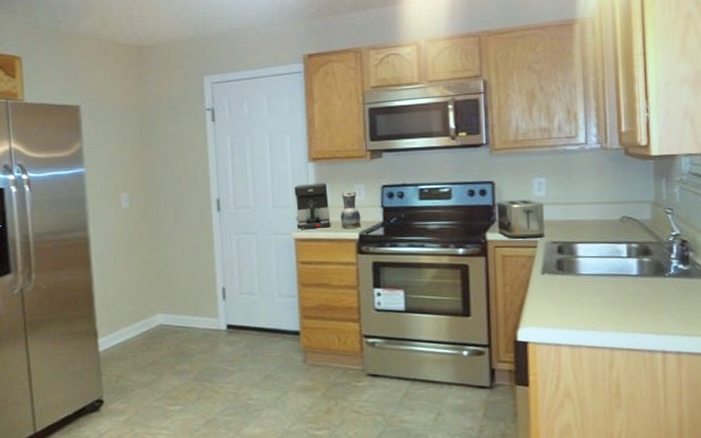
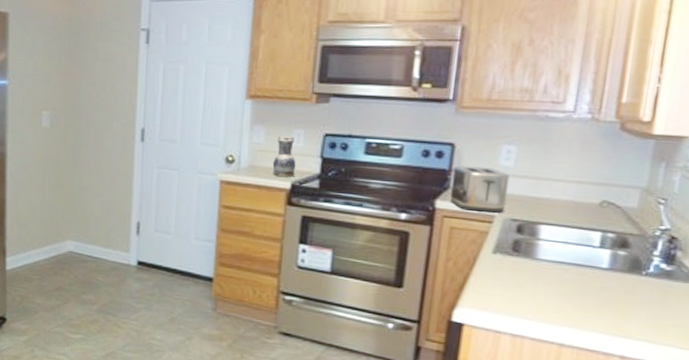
coffee maker: present [294,182,331,230] -> none [224,122,263,173]

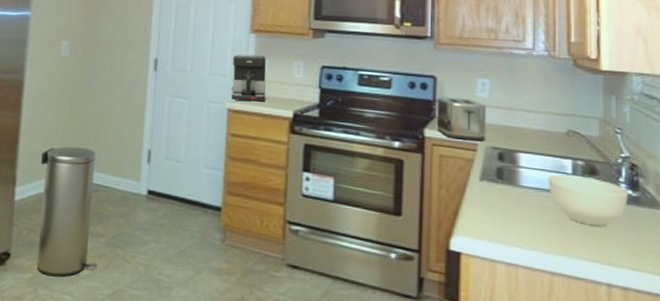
pedal bin: none [29,218,91,340] -> present [36,146,98,278]
coffee maker: none [224,122,263,173] -> present [232,54,267,102]
ceramic jug: present [272,136,296,178] -> none [276,68,297,107]
bowl: none [570,247,662,300] -> present [548,174,629,226]

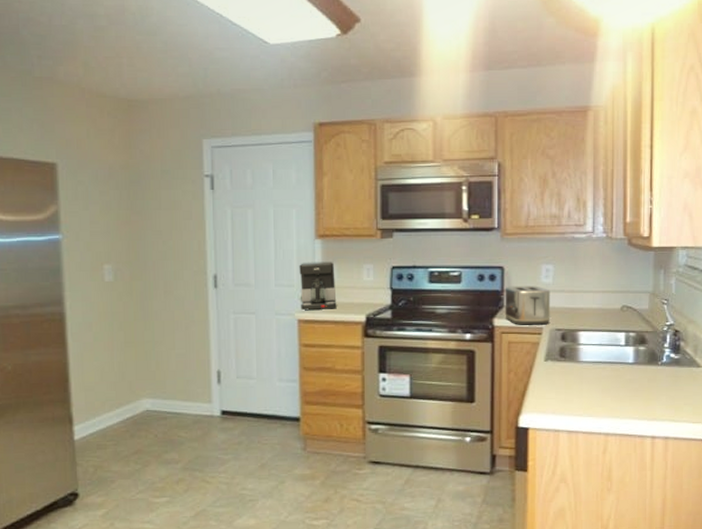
pedal bin: present [36,146,98,278] -> none [98,377,176,509]
bowl: present [548,174,629,226] -> none [604,346,672,389]

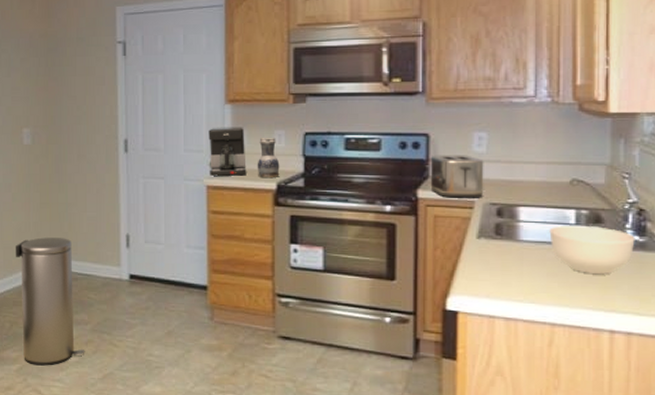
pedal bin: none [98,377,176,509] -> present [16,237,85,366]
ceramic jug: none [347,272,369,311] -> present [257,138,280,179]
bowl: none [604,346,672,389] -> present [549,225,635,275]

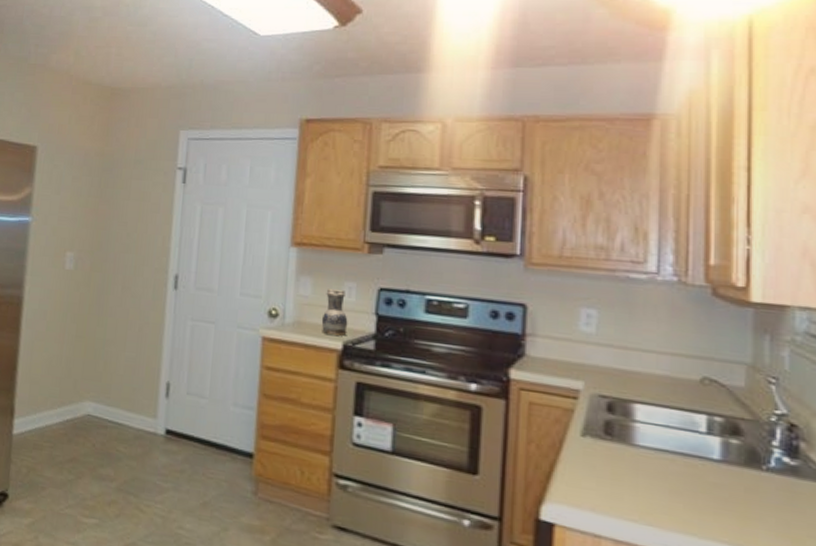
pedal bin: present [16,237,85,366] -> none [37,374,107,525]
coffee maker: present [208,127,247,177] -> none [267,271,311,330]
toaster: present [430,155,484,198] -> none [525,329,593,388]
bowl: present [549,225,635,275] -> none [673,432,785,501]

